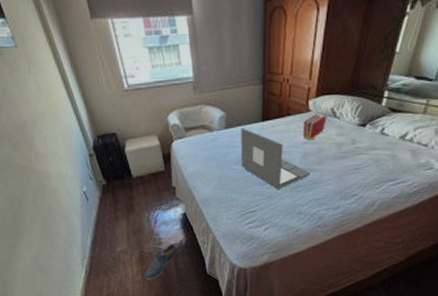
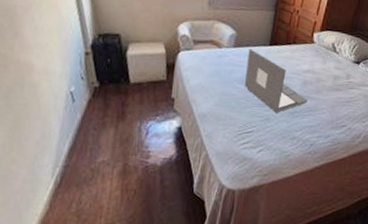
shoe: present [144,243,178,279] -> none [124,158,166,196]
book: present [303,114,327,140] -> none [305,46,328,70]

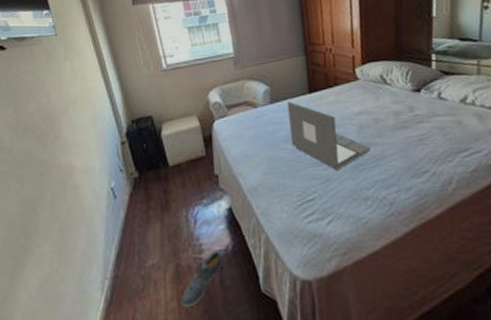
shoe: none [124,158,166,196] -> present [180,250,224,307]

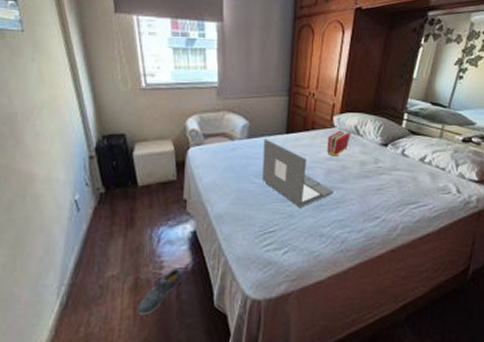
book: none [353,81,378,110] -> present [327,130,351,157]

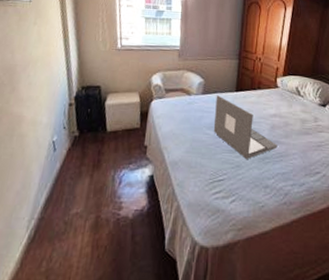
shoe: present [136,268,182,315] -> none [94,209,138,253]
book: present [327,130,351,157] -> none [272,90,292,114]

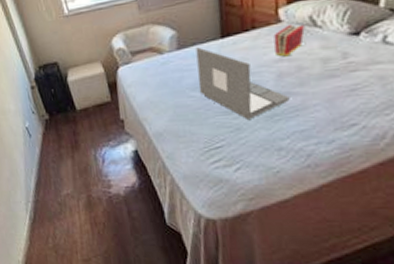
book: none [272,90,292,114] -> present [273,24,305,57]

